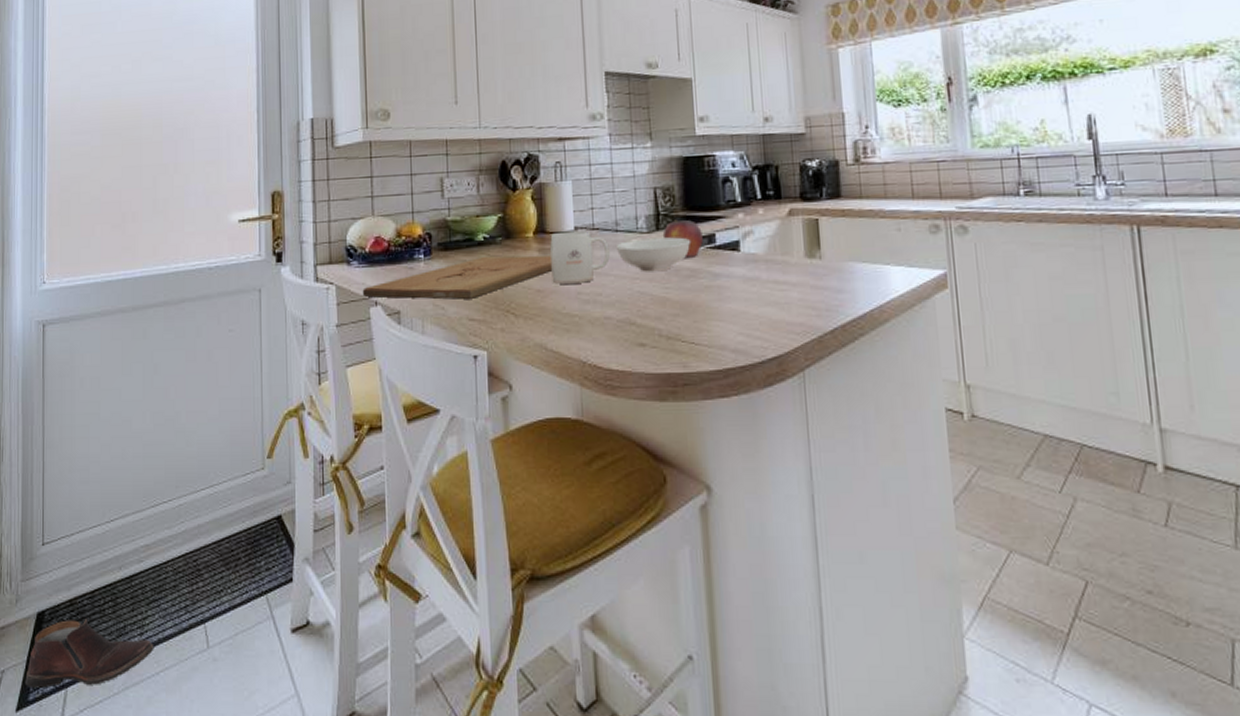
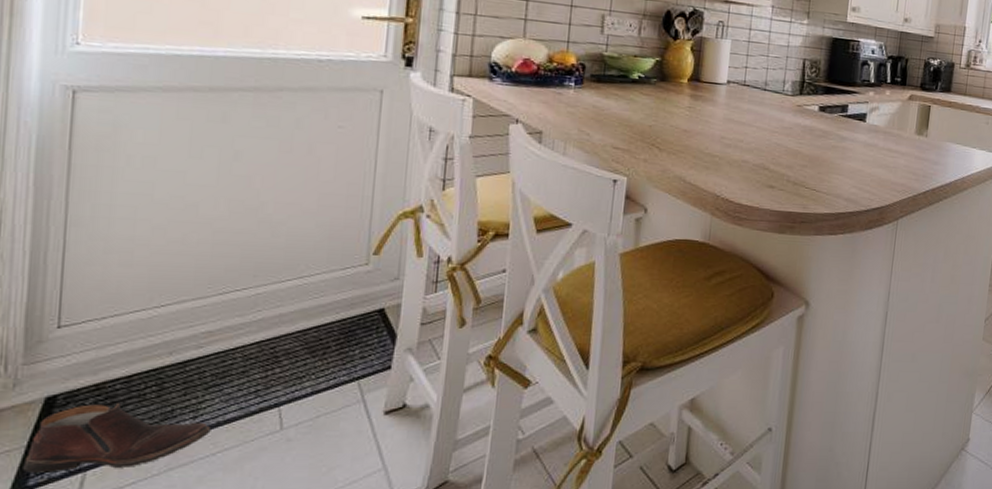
cutting board: present [362,255,553,299] -> none [503,93,702,130]
mug: present [549,230,610,284] -> none [699,82,756,130]
bowl: present [615,237,692,272] -> none [761,99,828,129]
fruit: present [662,219,703,258] -> none [804,88,838,122]

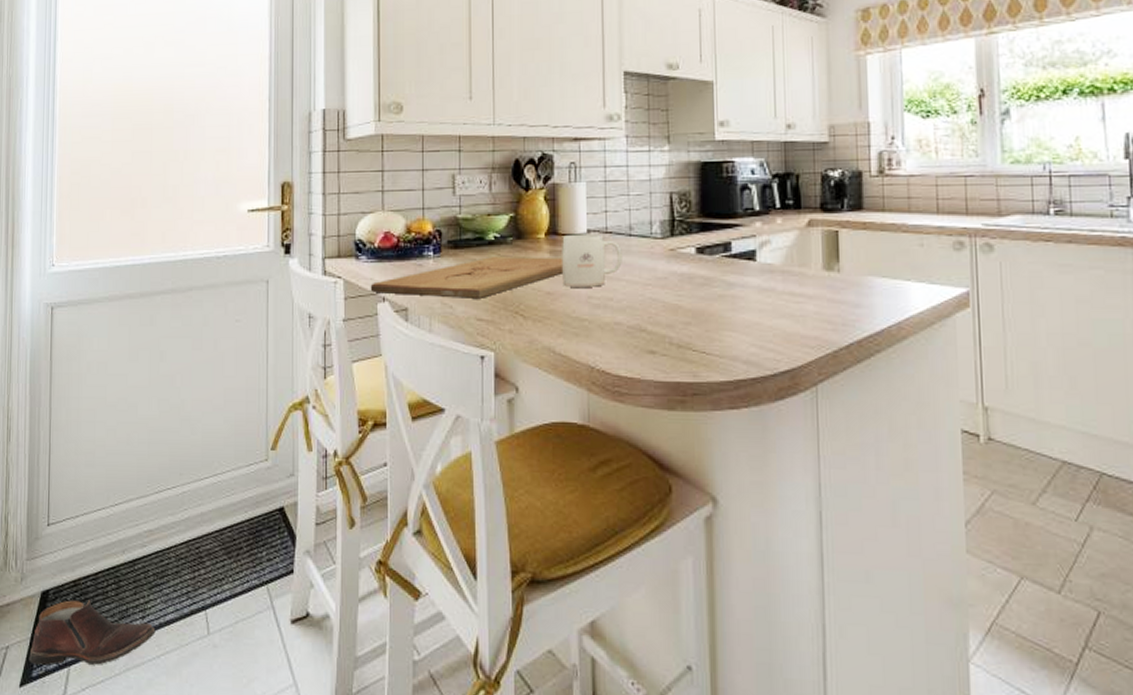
cutting board: none [503,93,702,130] -> present [370,257,564,298]
mug: none [699,82,756,130] -> present [560,234,622,287]

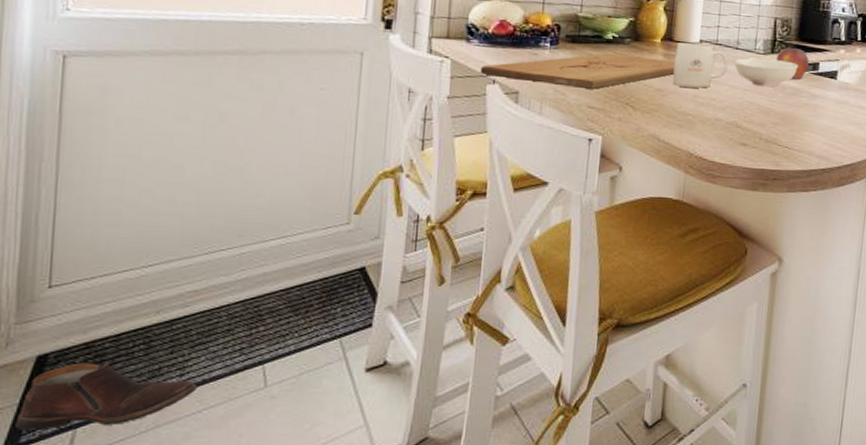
bowl: none [628,244,707,279] -> present [734,58,799,87]
fruit: none [677,226,718,265] -> present [775,46,809,79]

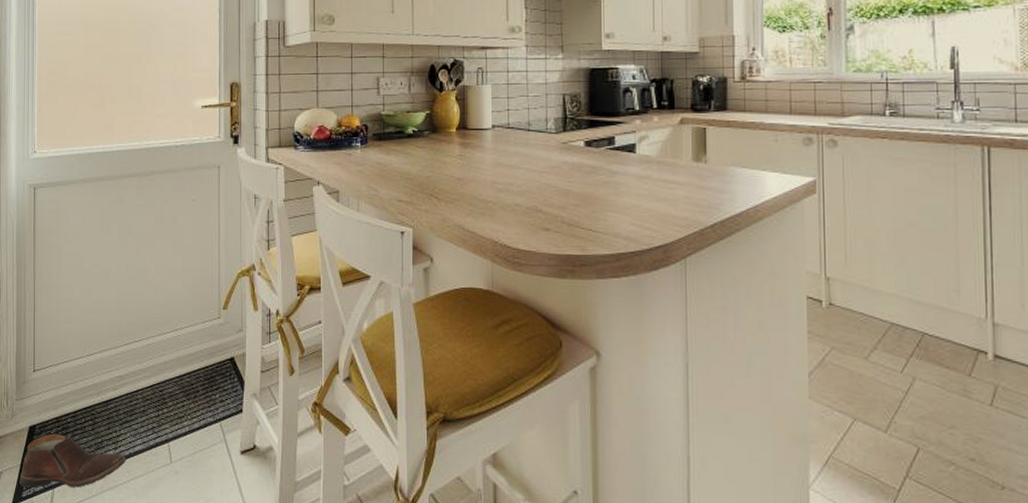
cutting board: present [480,53,675,89] -> none [307,148,472,183]
mug: present [672,42,729,88] -> none [469,129,522,174]
bowl: present [734,58,799,87] -> none [527,138,594,167]
fruit: present [775,46,809,79] -> none [568,123,604,156]

